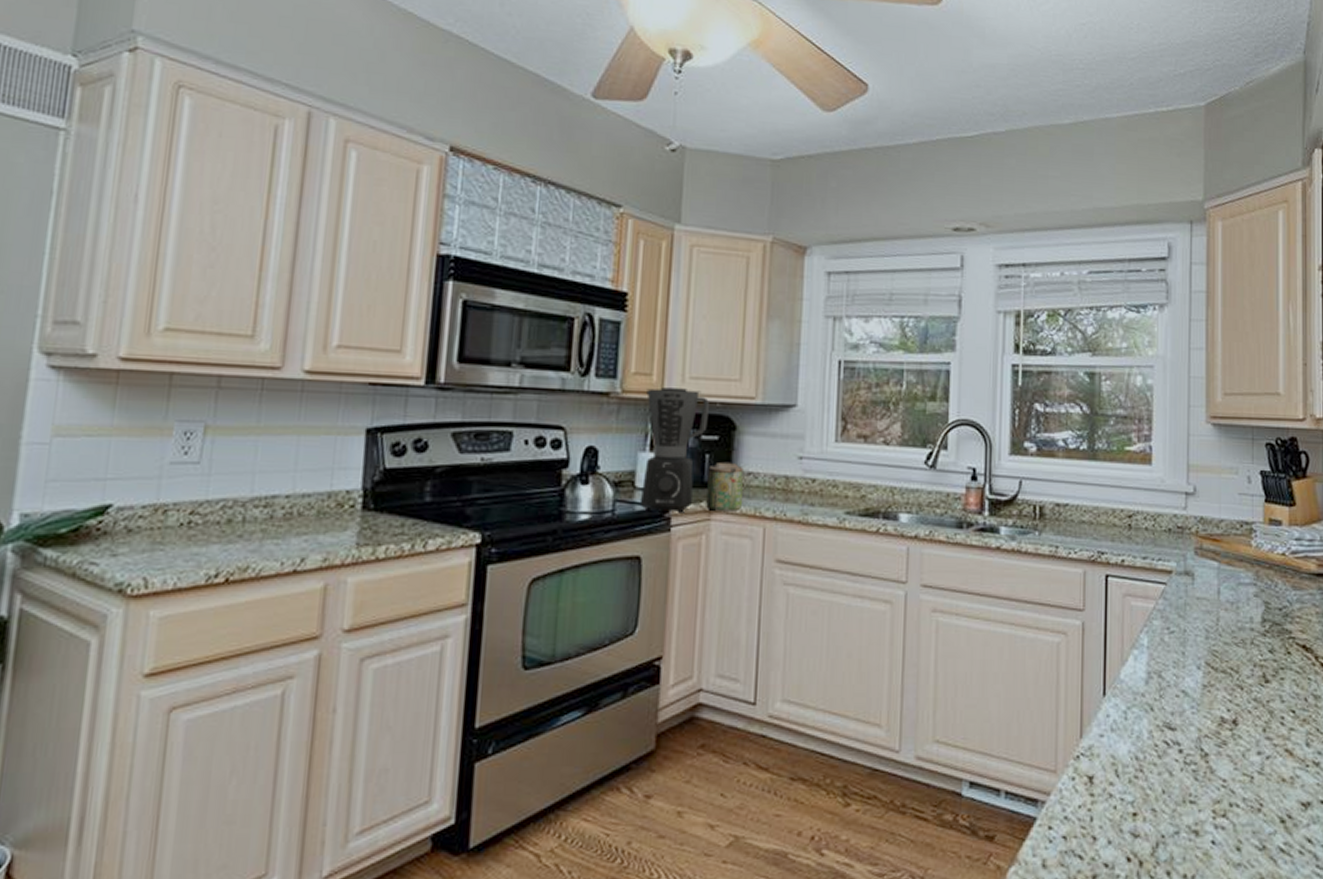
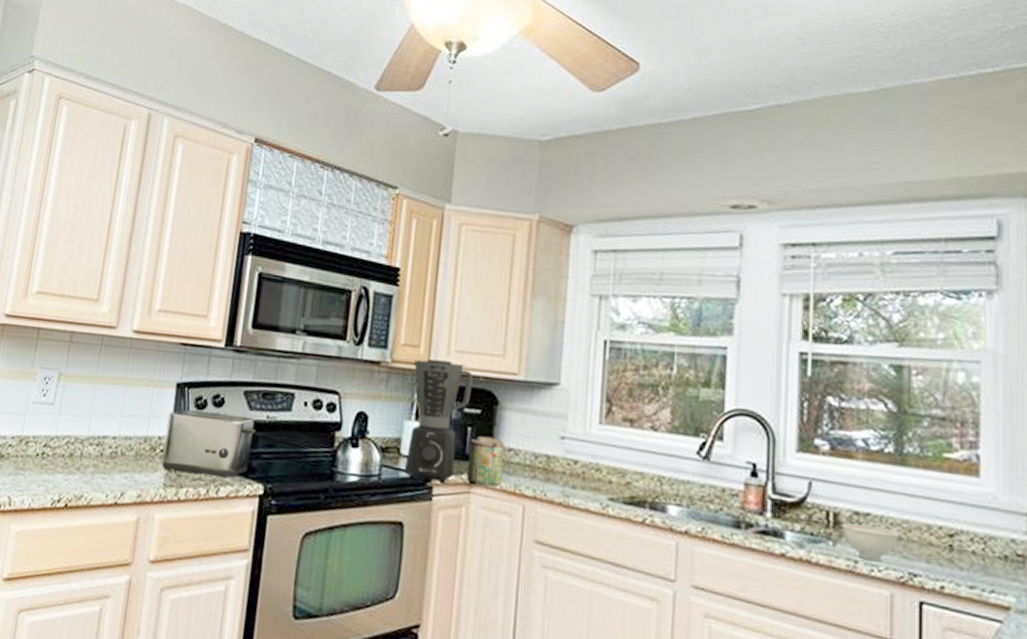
toaster: none [352,458,469,530] -> present [162,409,257,478]
bowl: none [1046,514,1091,545] -> present [842,523,900,562]

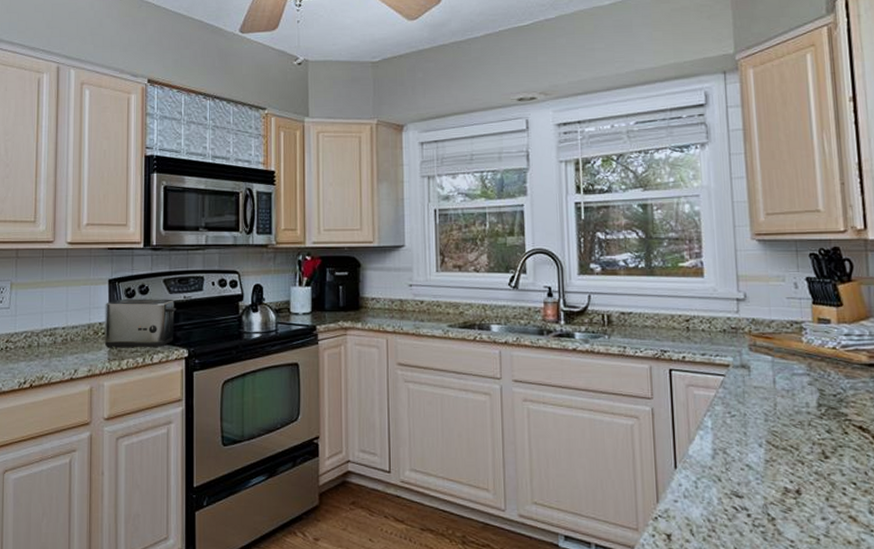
blender: present [404,359,474,482] -> none [294,238,340,329]
canister: present [467,436,505,487] -> none [342,291,370,328]
bowl: present [842,523,900,562] -> none [614,321,653,346]

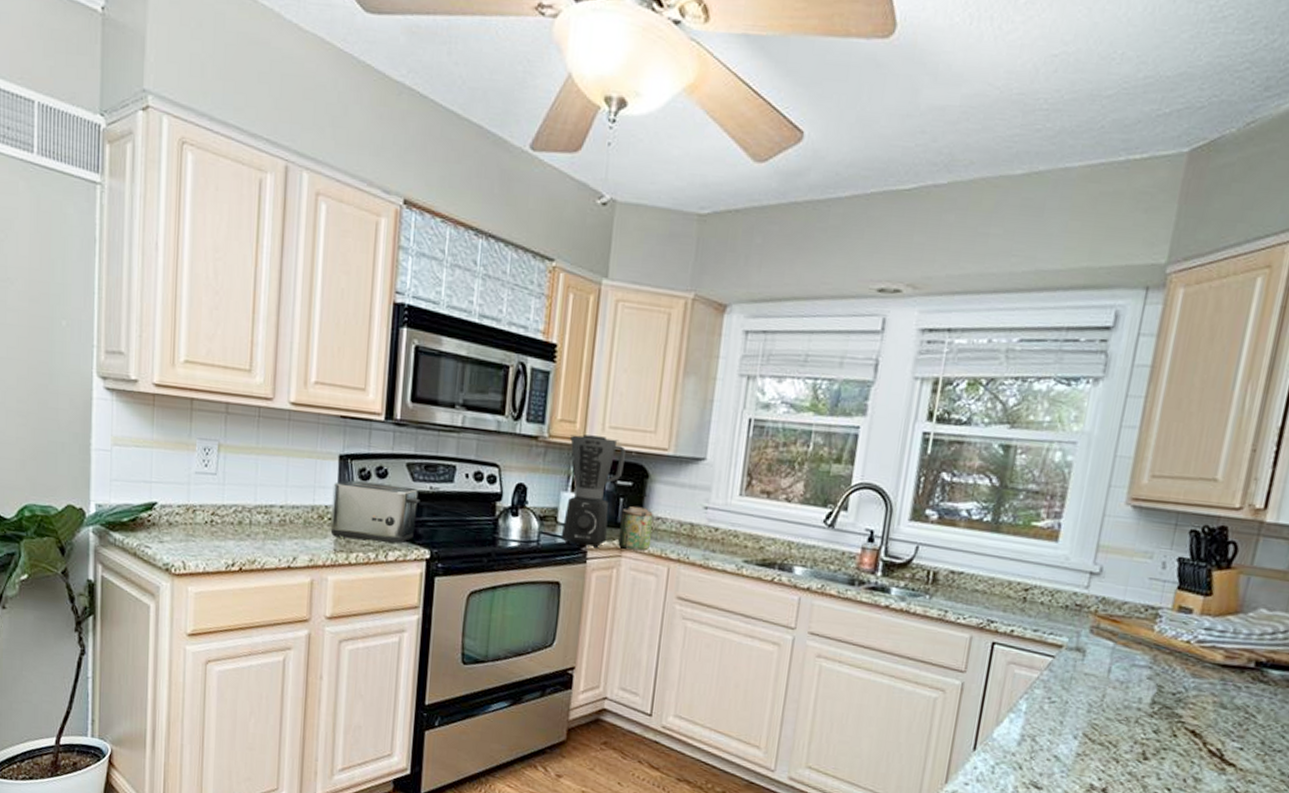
blender: none [294,238,340,329] -> present [560,434,627,547]
canister: none [342,291,370,328] -> present [618,506,653,551]

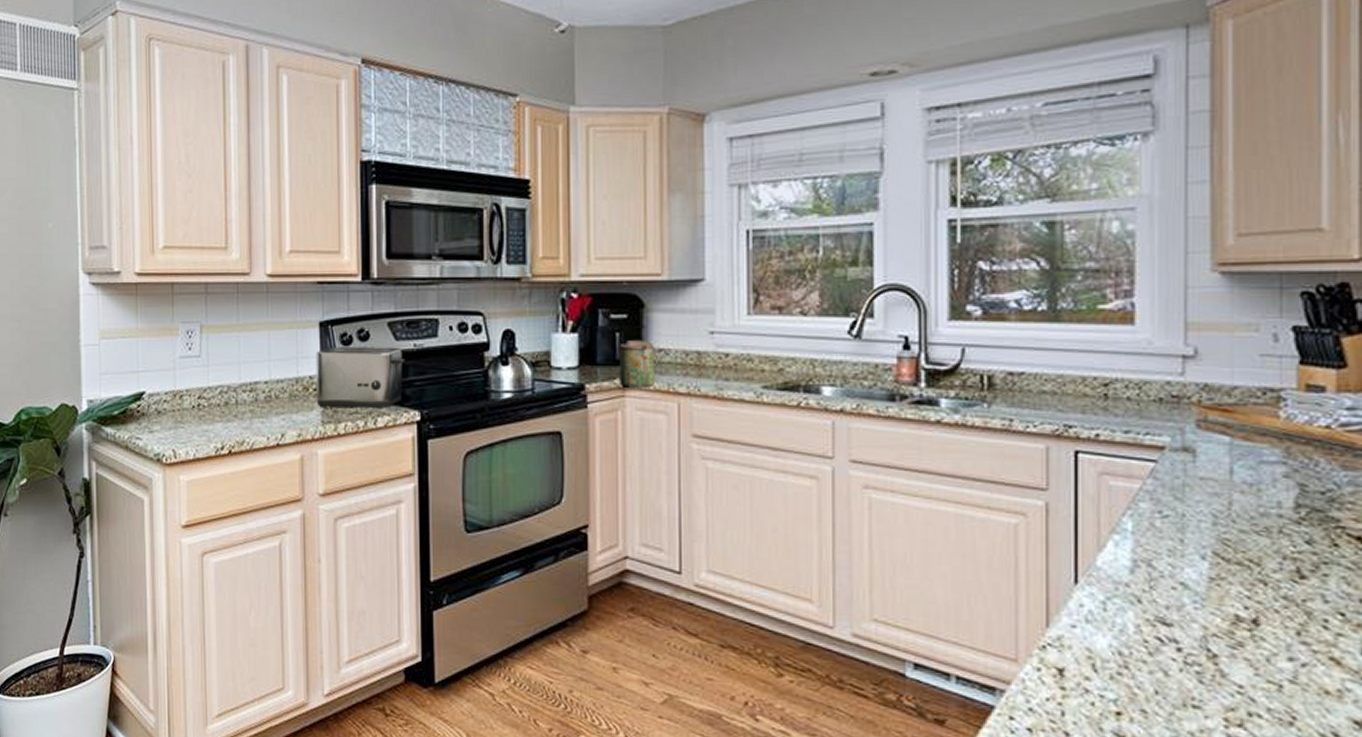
blender: present [560,434,627,547] -> none [555,269,617,389]

